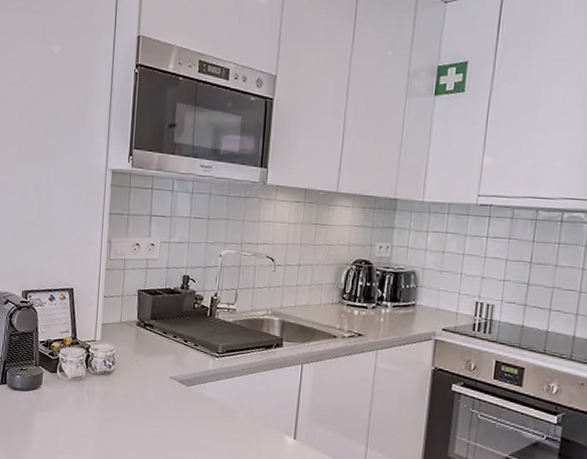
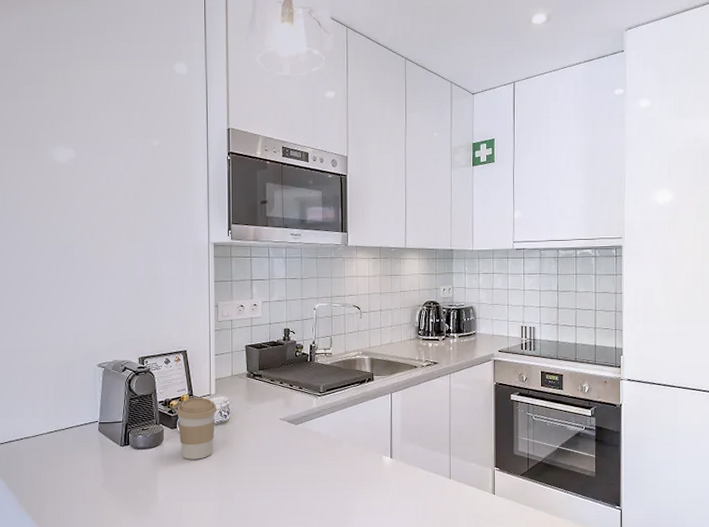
coffee cup: none [58,341,101,410] -> present [177,398,217,460]

